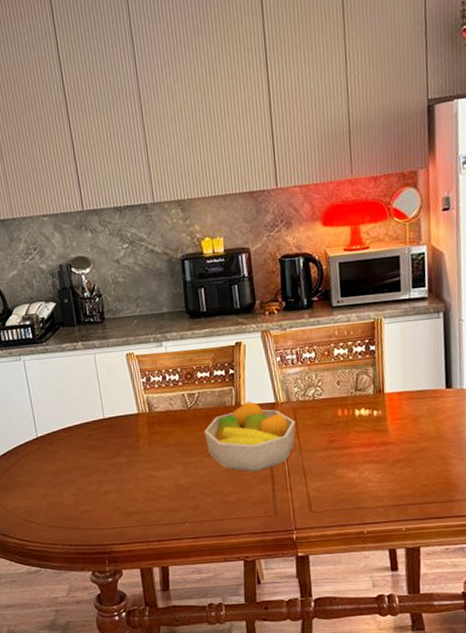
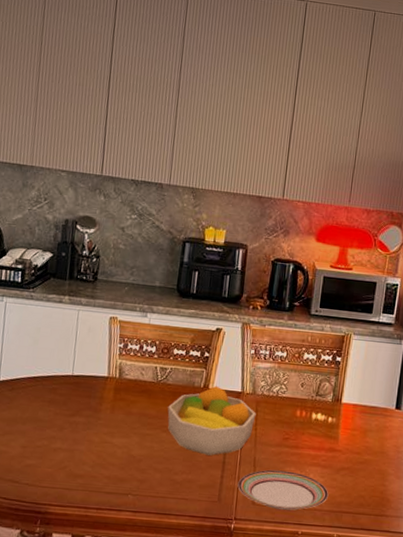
plate: none [291,473,389,513] -> present [237,469,329,511]

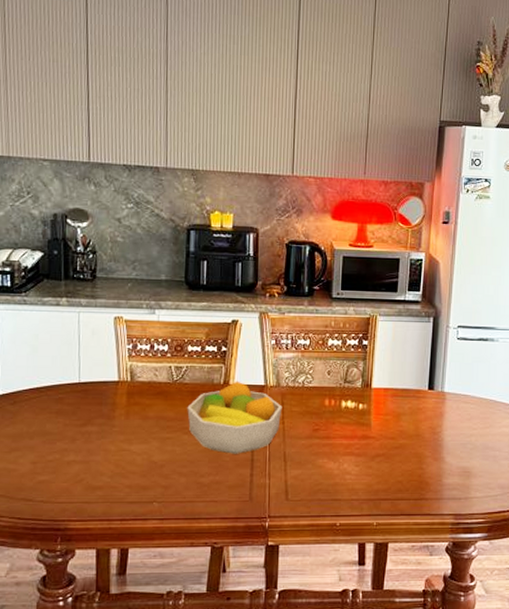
plate: present [237,469,329,511] -> none [269,463,365,503]

